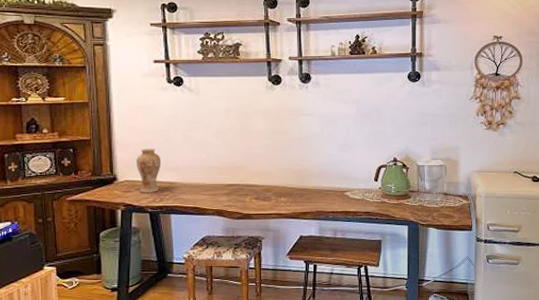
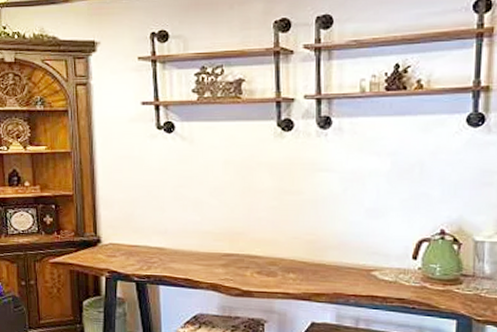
vase: present [136,148,162,193] -> none [121,207,149,259]

